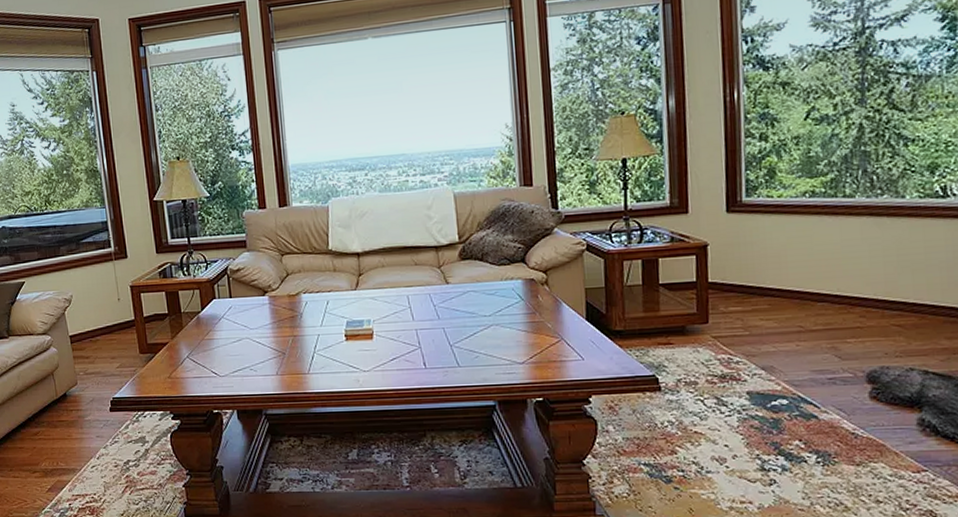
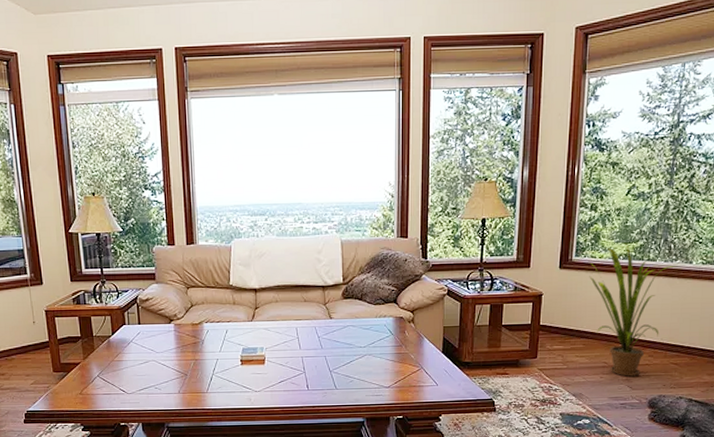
house plant: none [764,178,884,344] -> present [588,244,677,377]

